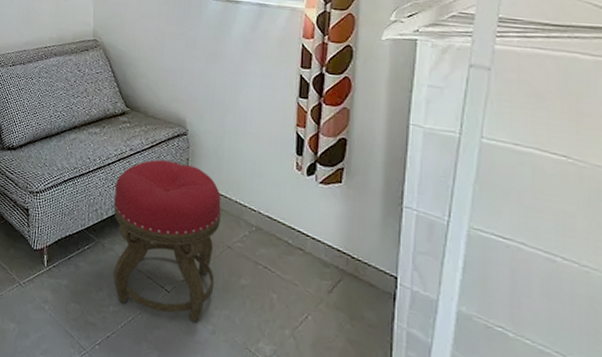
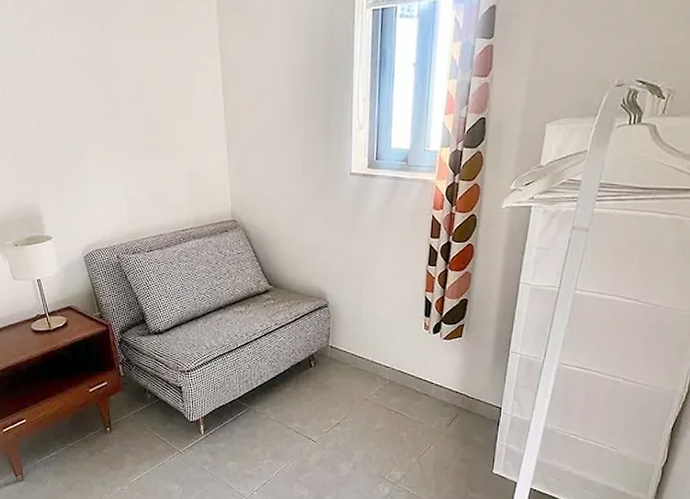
stool: present [113,159,222,323] -> none [262,331,360,463]

